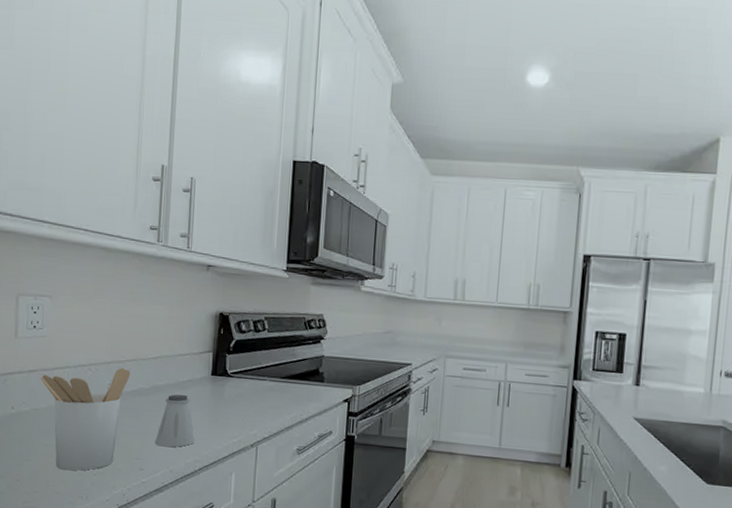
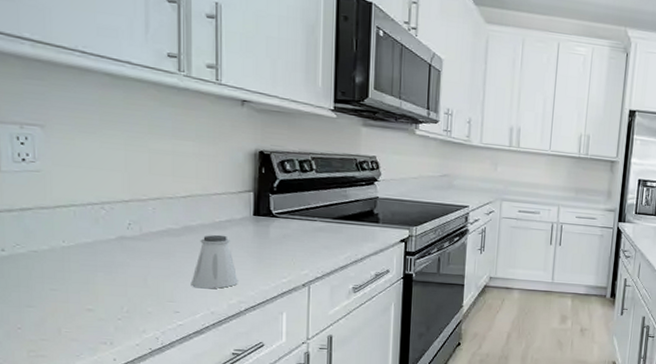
utensil holder: present [41,367,130,471] -> none [38,206,155,316]

